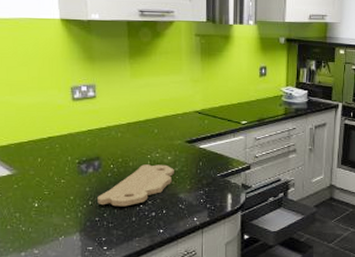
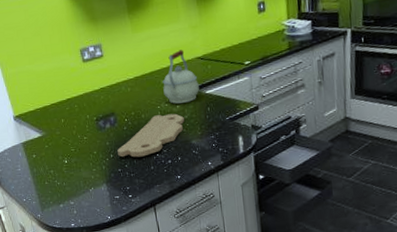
kettle: none [156,101,193,155] -> present [162,50,199,104]

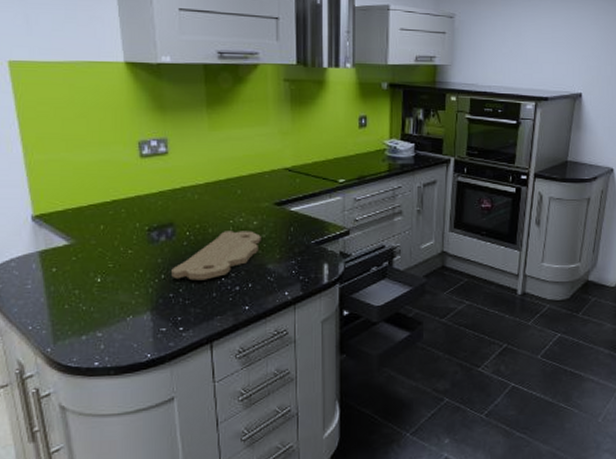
kettle: present [162,50,199,104] -> none [239,157,283,219]

